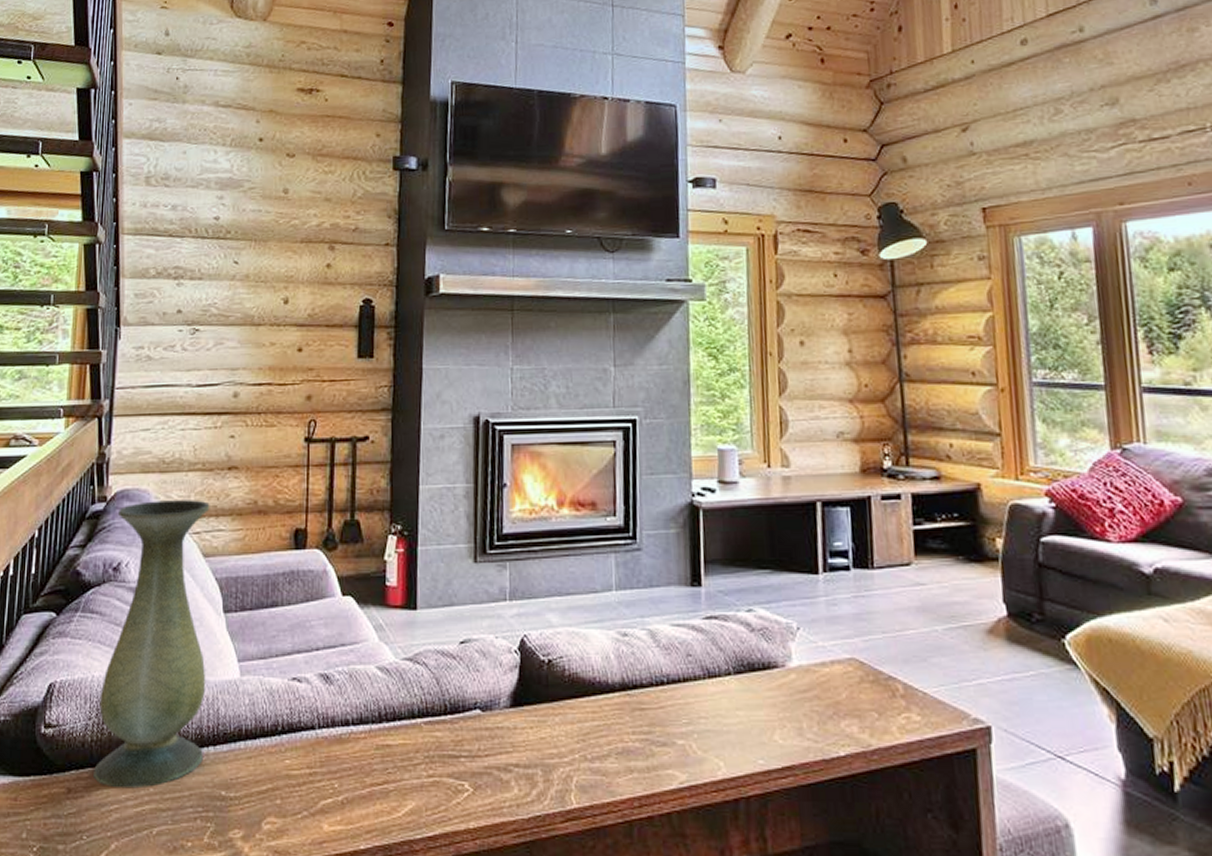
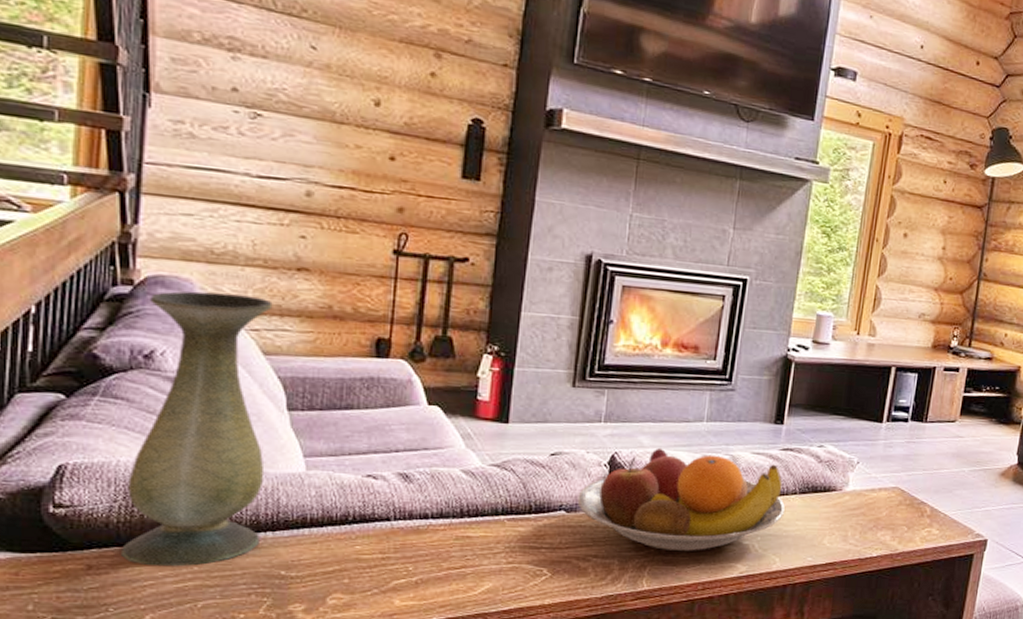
fruit bowl: none [491,626,720,757] -> present [577,447,785,552]

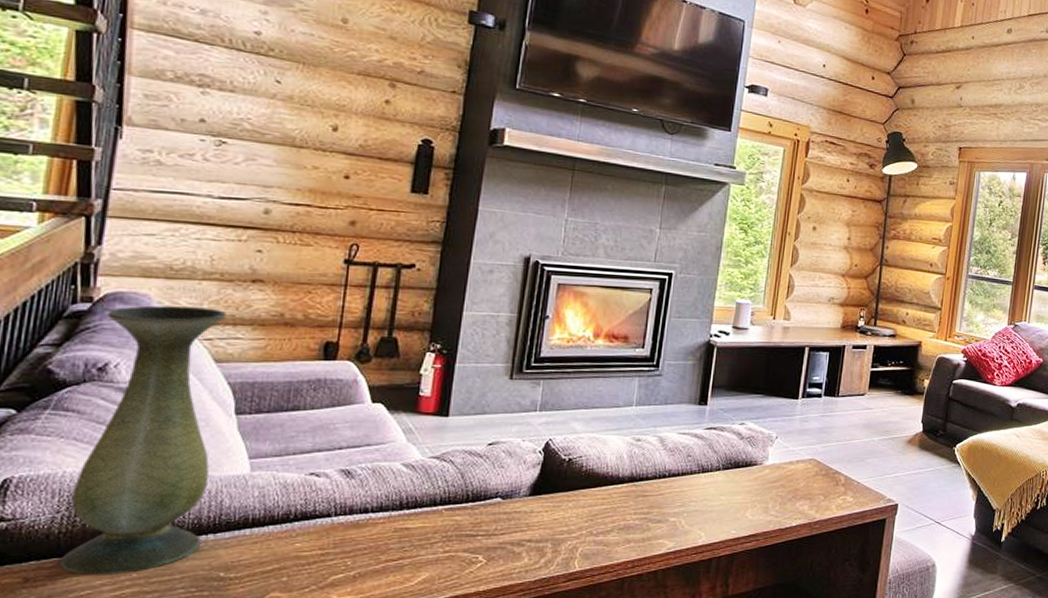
fruit bowl: present [577,447,785,552] -> none [513,432,709,532]

